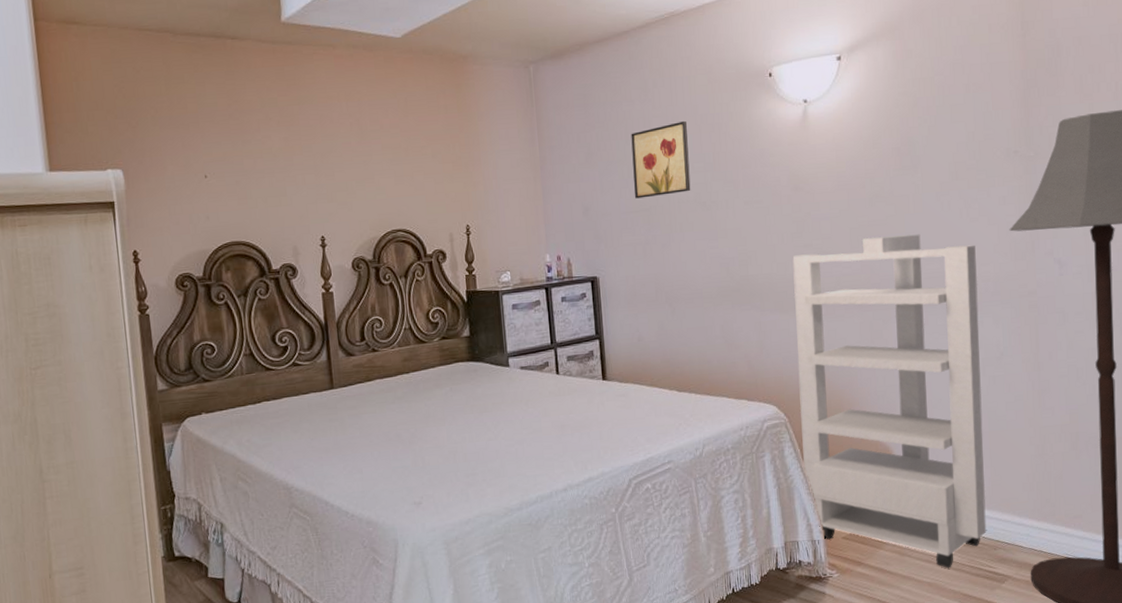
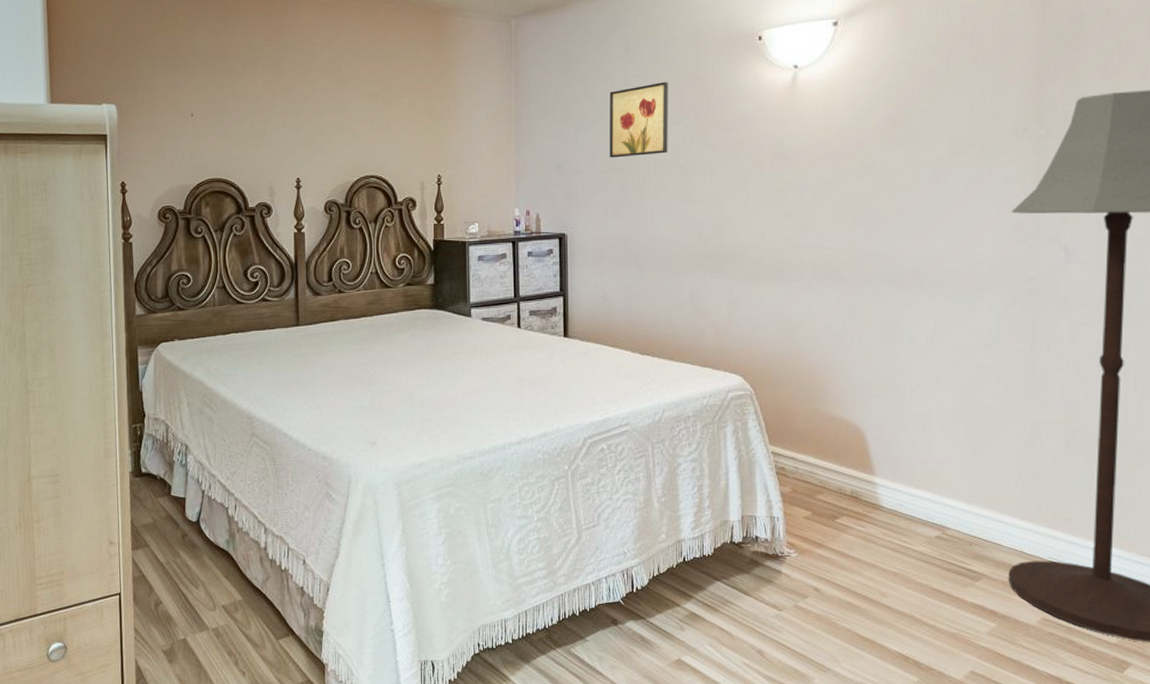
storage cabinet: present [792,234,987,569] -> none [766,210,972,560]

